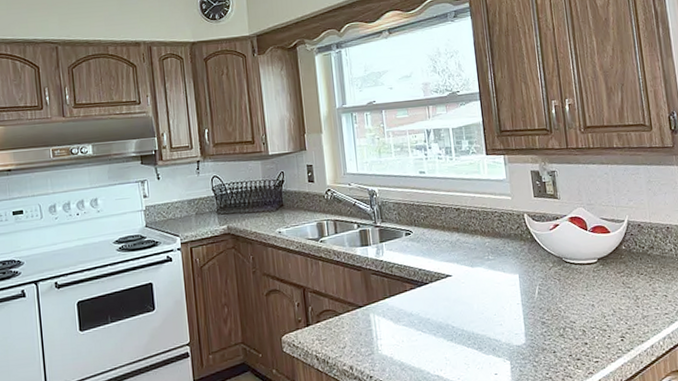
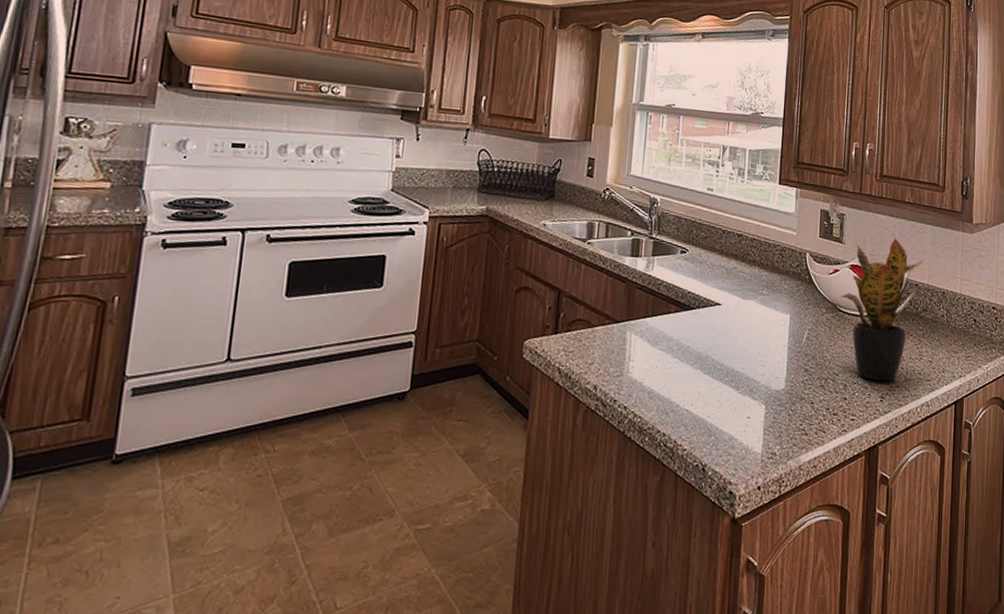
potted plant: none [563,184,641,322] -> present [839,238,923,382]

